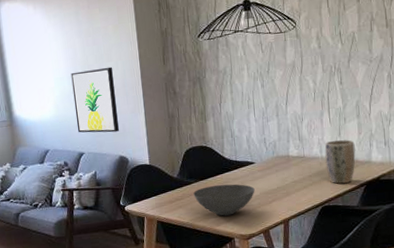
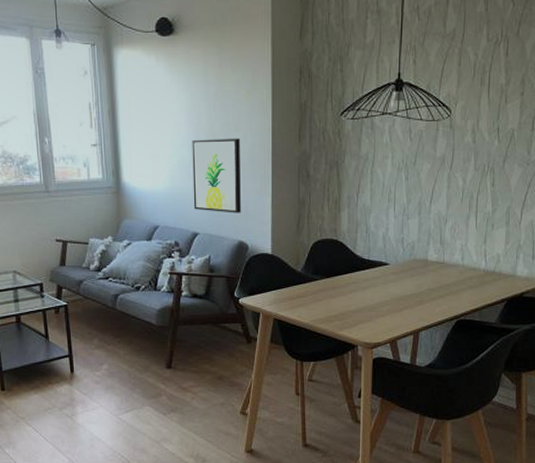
bowl: present [193,184,255,216] -> none [317,285,386,320]
plant pot: present [325,139,356,184] -> none [466,247,500,296]

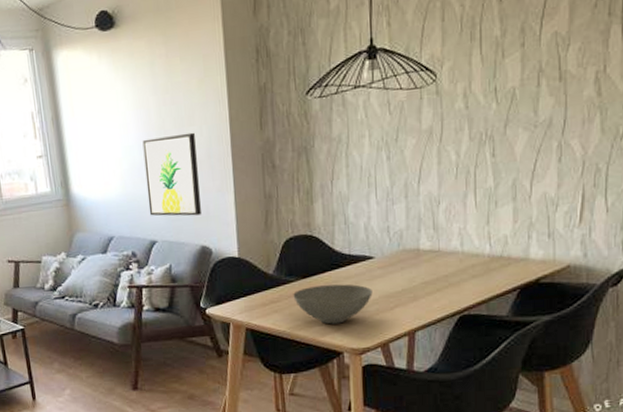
bowl: none [317,285,386,320] -> present [293,284,373,325]

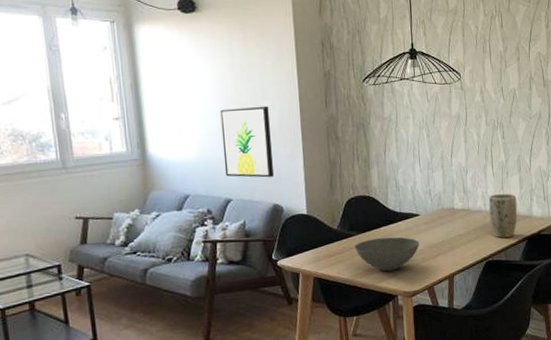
plant pot: none [467,229,508,287] -> present [488,193,518,238]

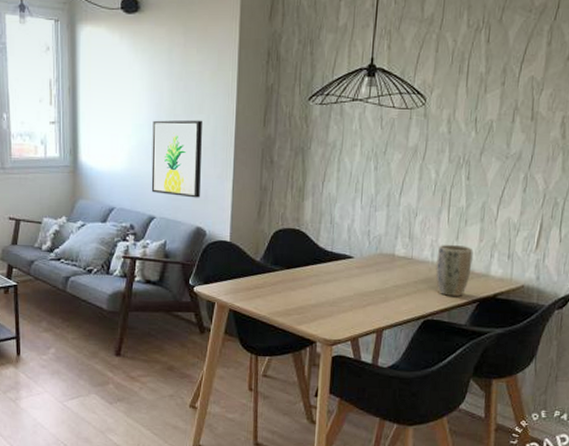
bowl: present [355,237,420,272] -> none [276,277,349,315]

